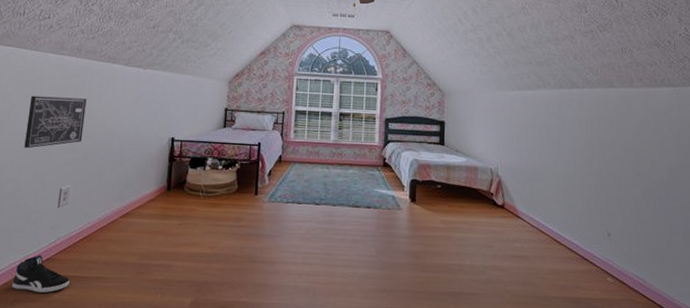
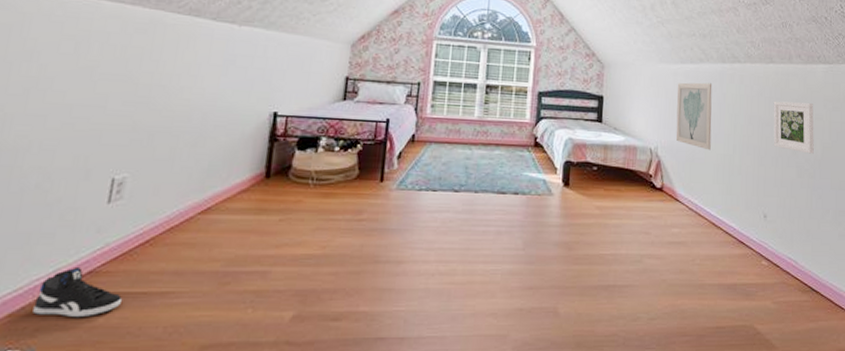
wall art: present [24,95,87,149] -> none [59,55,156,126]
wall art: none [515,107,551,171] -> present [675,82,712,151]
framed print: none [614,124,660,176] -> present [773,101,814,154]

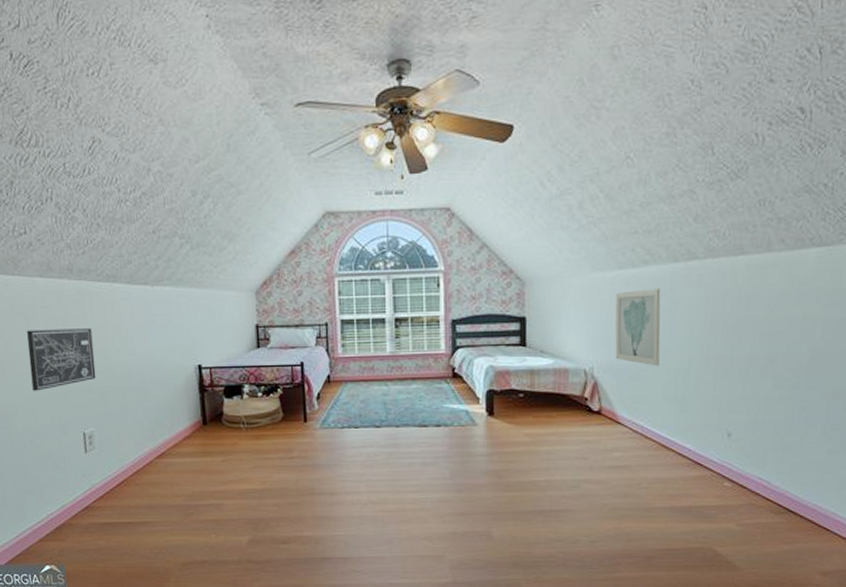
sneaker: present [33,266,122,316] -> none [54,503,115,541]
wall art: none [59,55,156,126] -> present [27,328,96,391]
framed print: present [773,101,814,154] -> none [742,299,801,361]

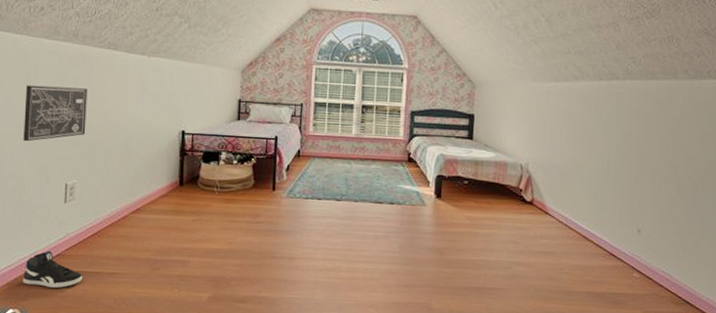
sneaker: none [54,503,115,541] -> present [23,250,82,288]
wall art: present [615,288,661,367] -> none [547,100,587,167]

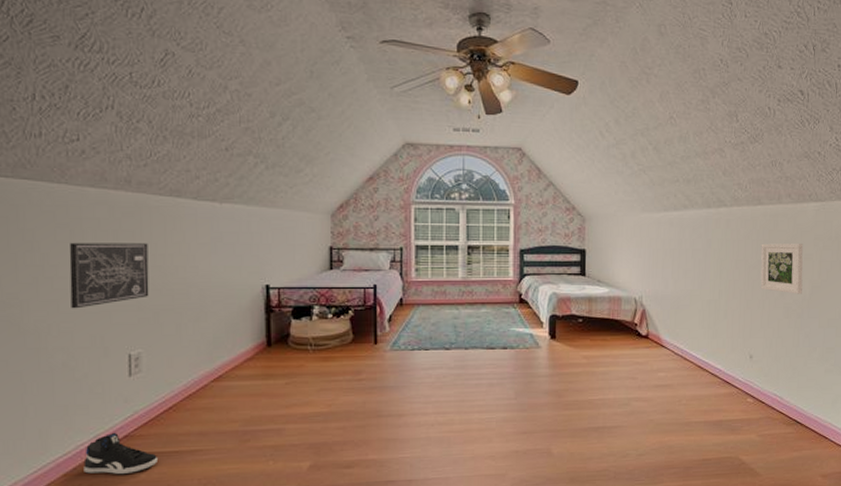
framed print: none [651,118,700,172] -> present [760,243,804,294]

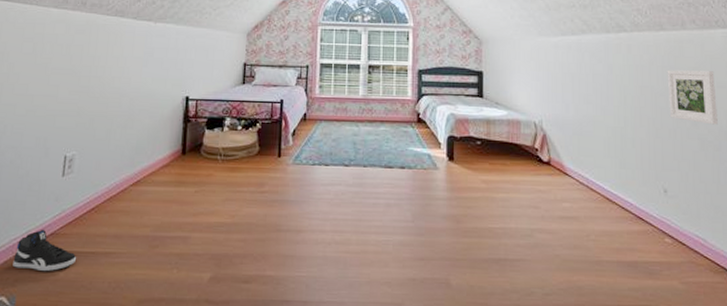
wall art: present [69,242,149,309] -> none [24,54,93,112]

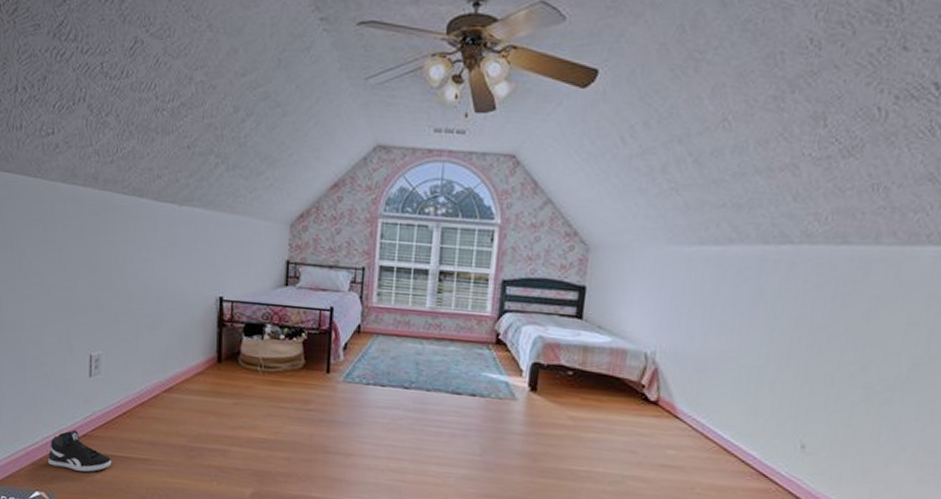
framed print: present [667,70,718,125] -> none [830,297,908,372]

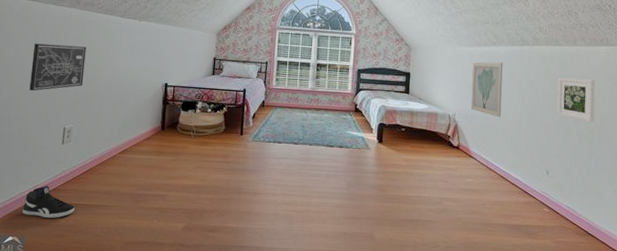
wall art: none [42,238,111,305] -> present [29,43,86,91]
wall art: none [682,270,745,360] -> present [470,62,503,118]
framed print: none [830,297,908,372] -> present [557,77,596,123]

